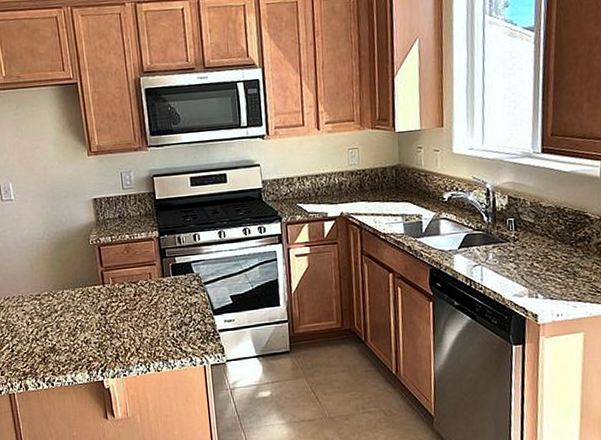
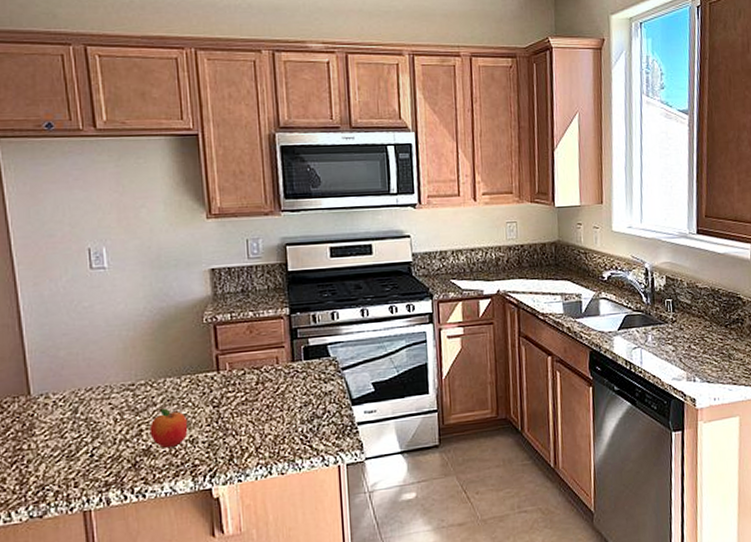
fruit: none [53,314,82,346] -> present [149,408,188,448]

